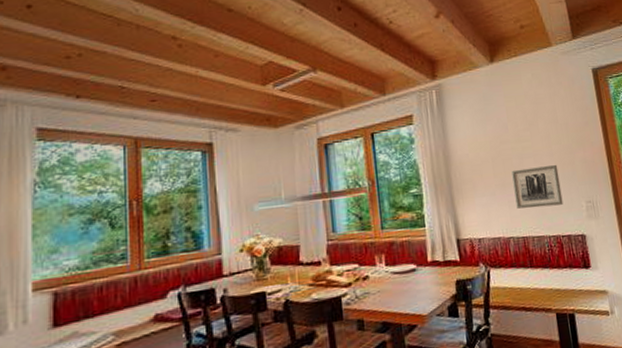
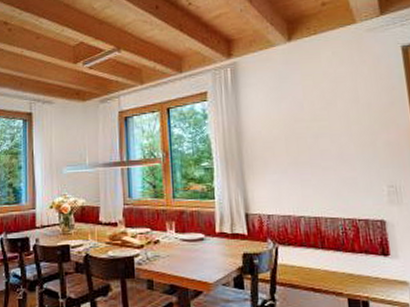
wall art: present [512,164,564,209] -> none [306,145,362,189]

